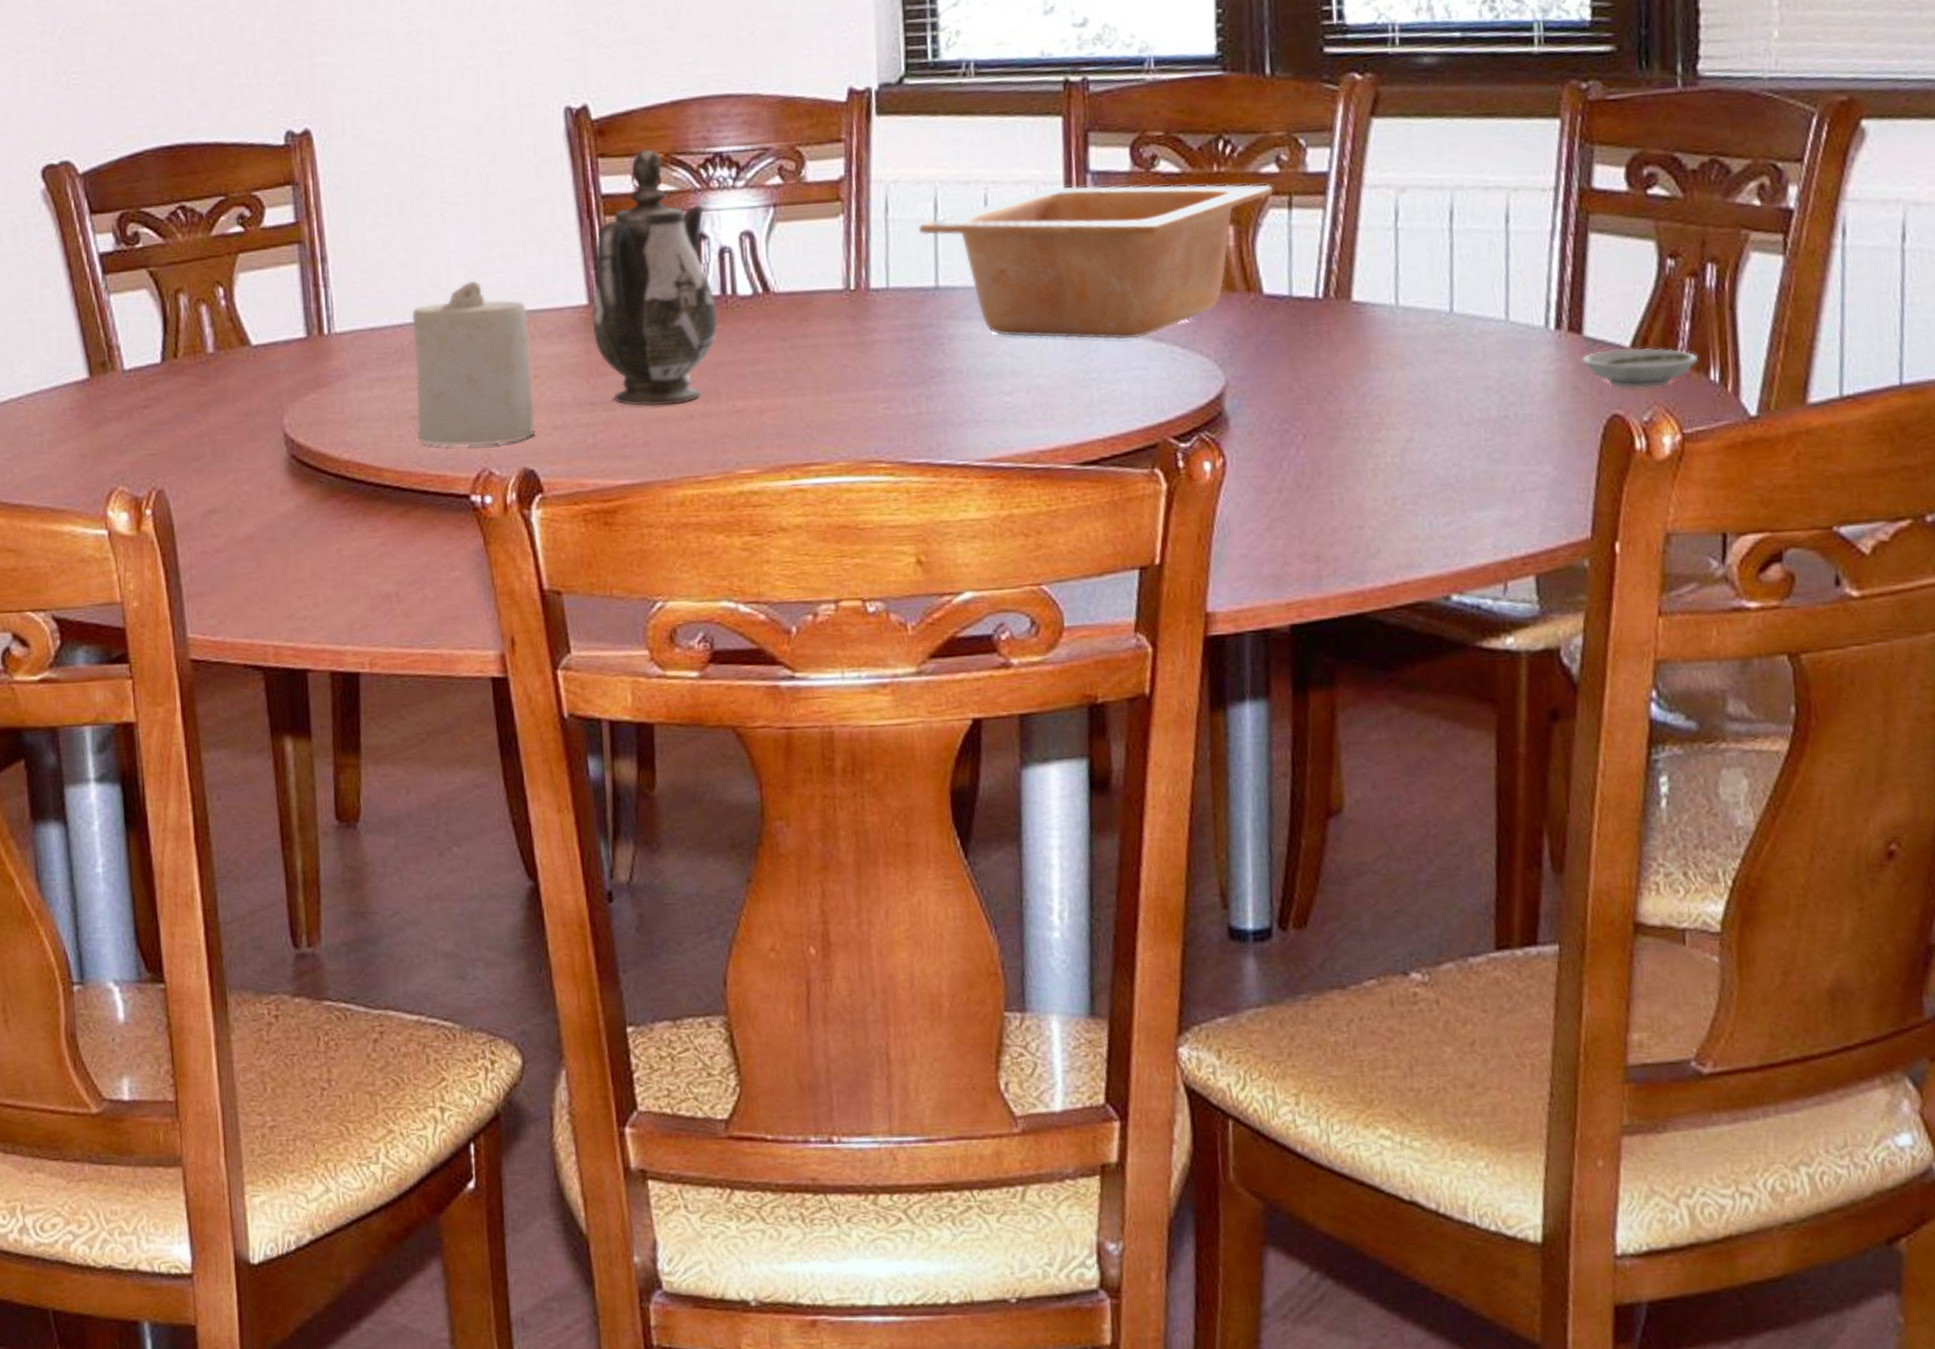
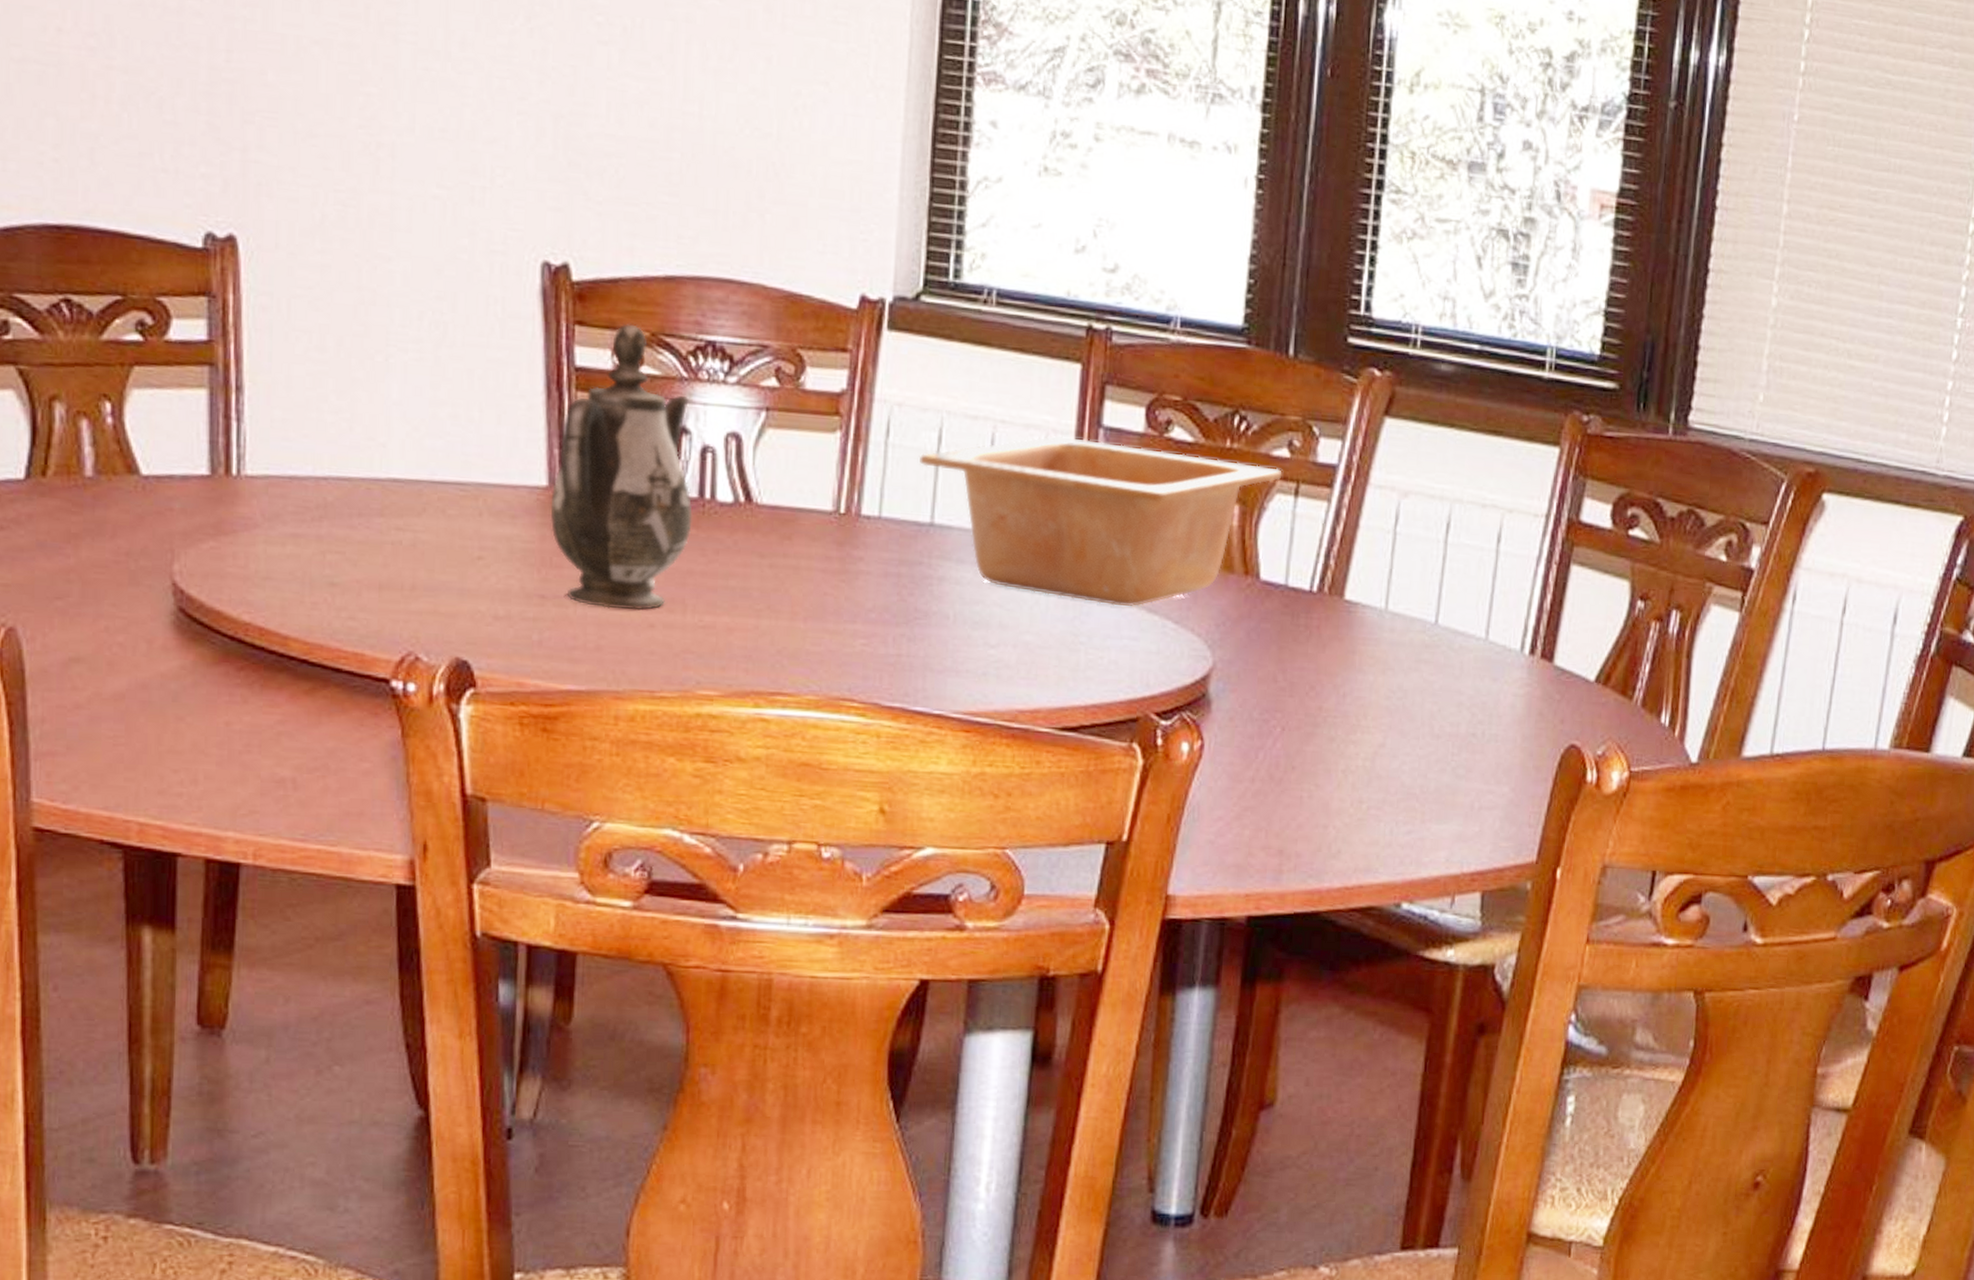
candle: present [412,281,535,447] -> none [333,439,477,628]
saucer: present [1581,348,1699,389] -> none [1549,681,1653,724]

